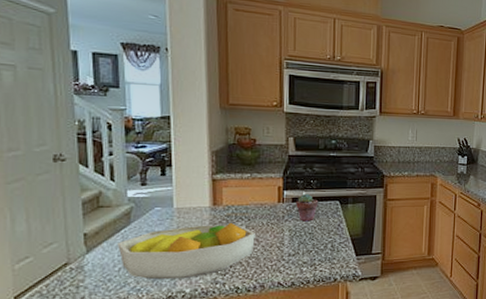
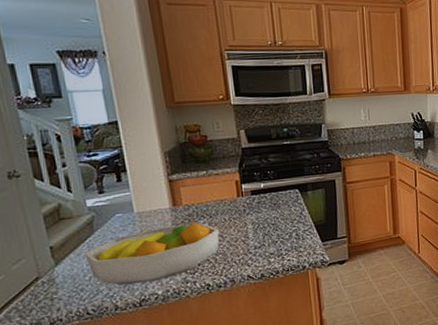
potted succulent: present [296,194,319,222] -> none [255,185,278,214]

